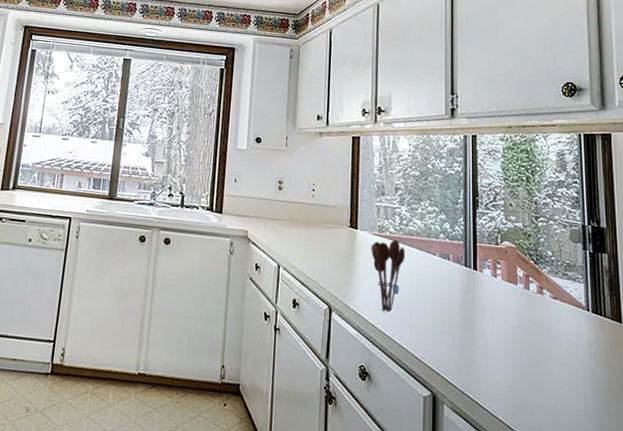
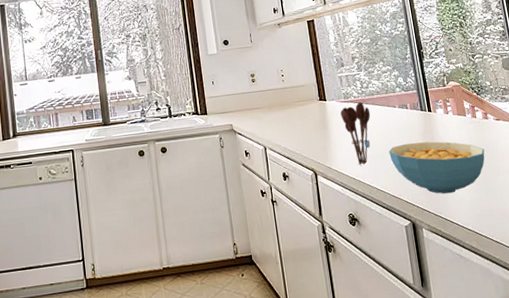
cereal bowl: none [419,299,533,372] -> present [388,141,485,194]

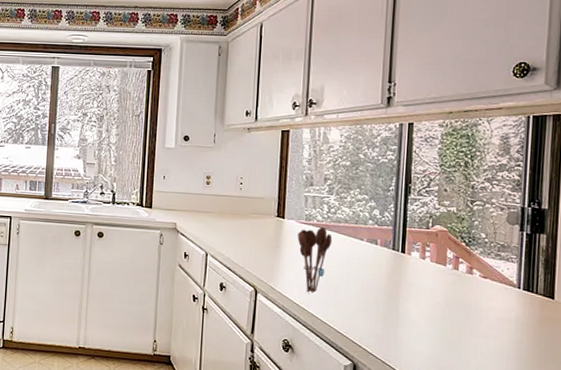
cereal bowl: present [388,141,485,194] -> none [344,280,459,344]

